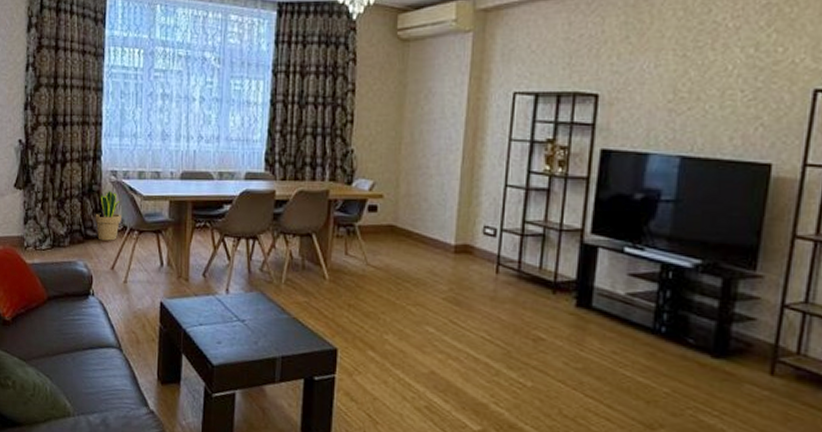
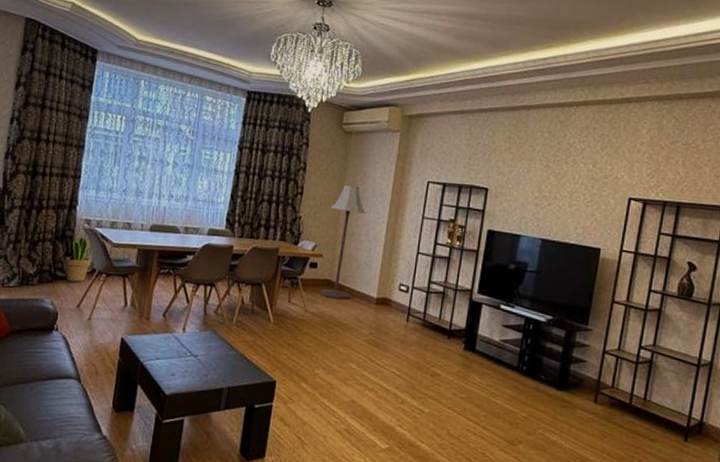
floor lamp: none [382,107,435,248] -> present [319,185,366,300]

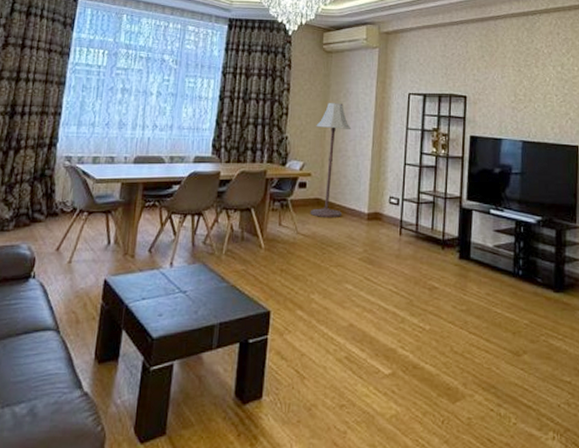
potted plant: present [65,237,91,282] -> none [44,175,72,223]

